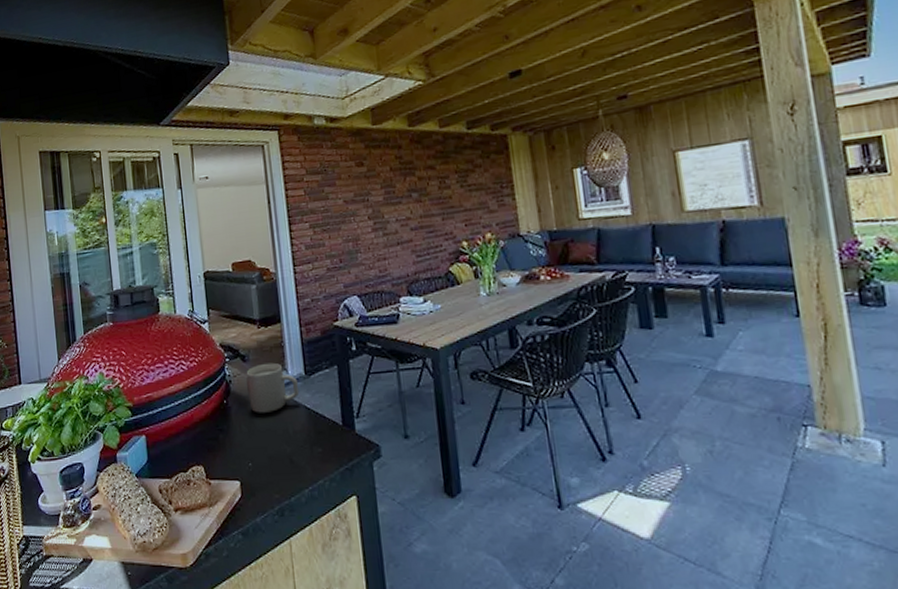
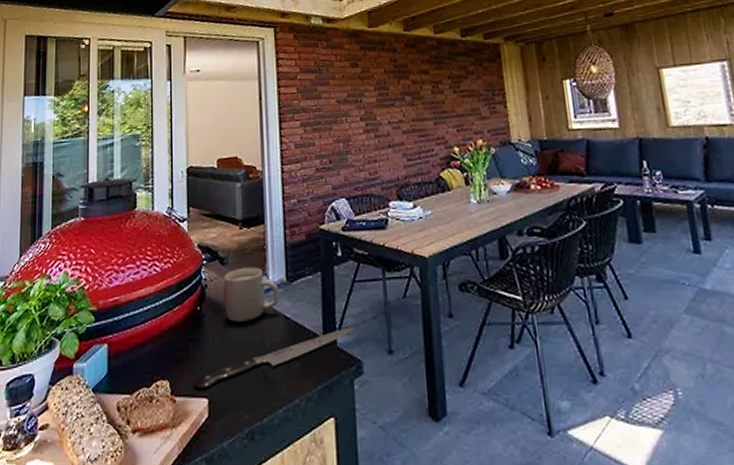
kitchen knife: none [225,415,372,473] -> present [193,327,355,389]

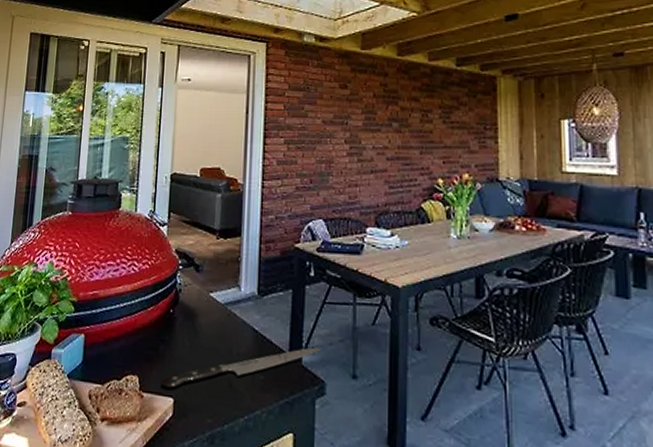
mug: present [224,266,280,322] -> none [196,276,250,329]

